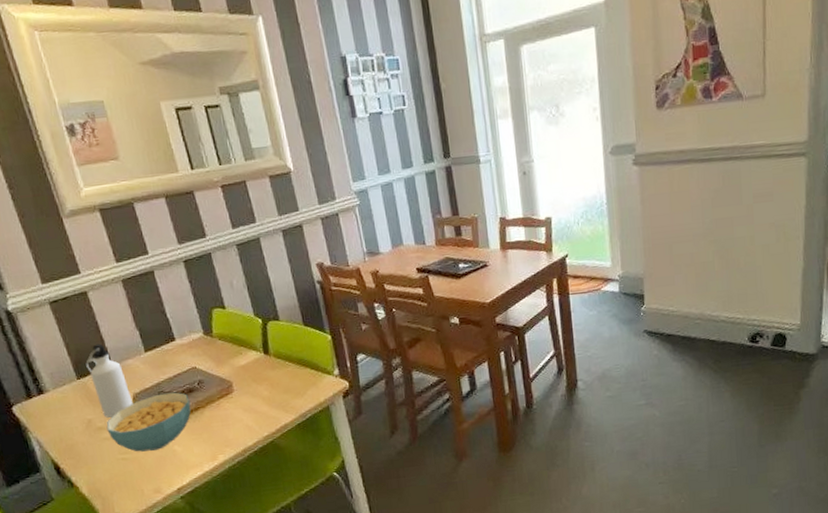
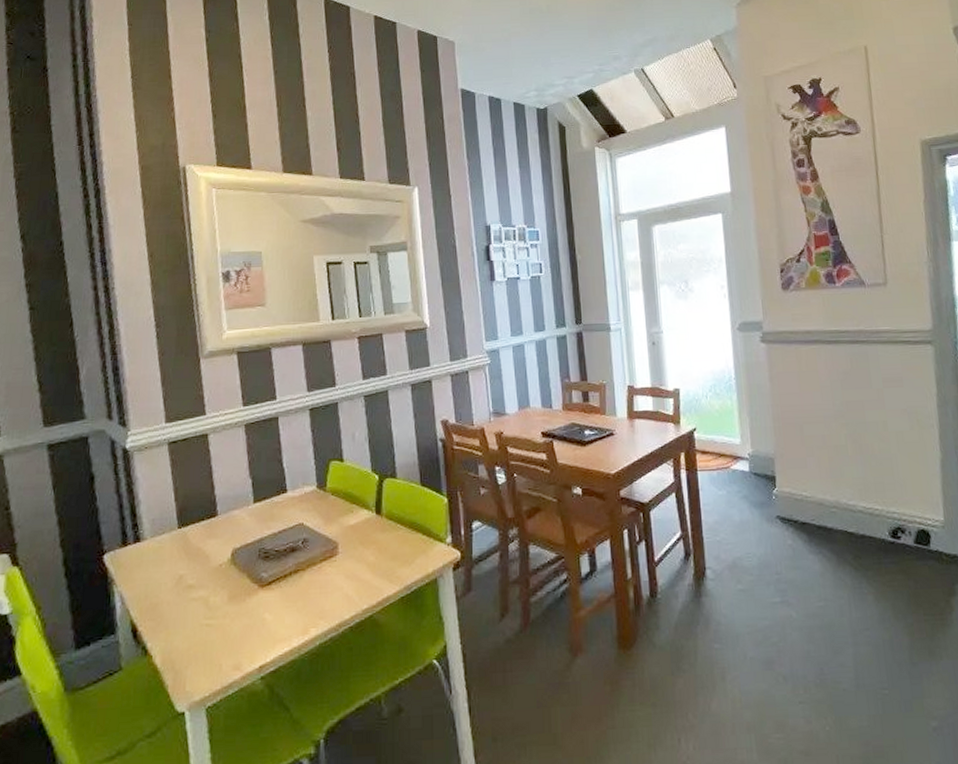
water bottle: present [86,343,133,418] -> none [190,490,231,575]
cereal bowl: present [106,392,191,452] -> none [197,550,291,618]

